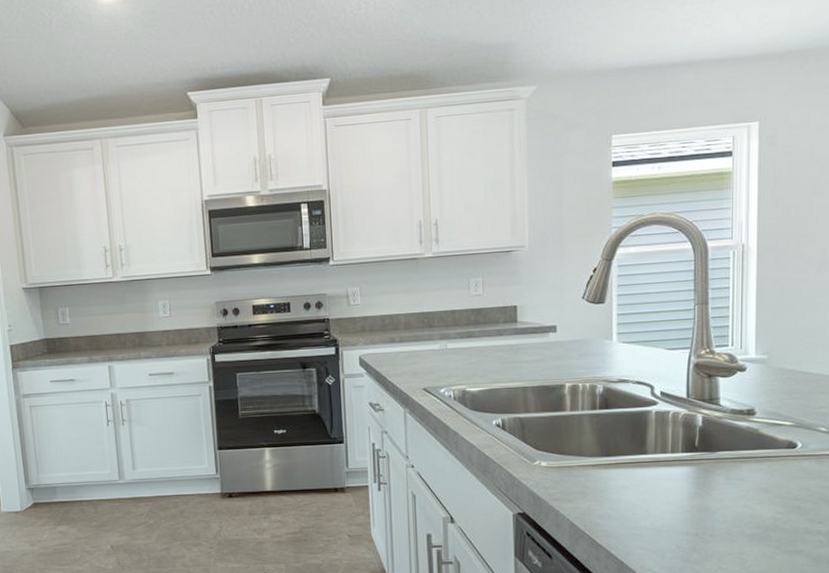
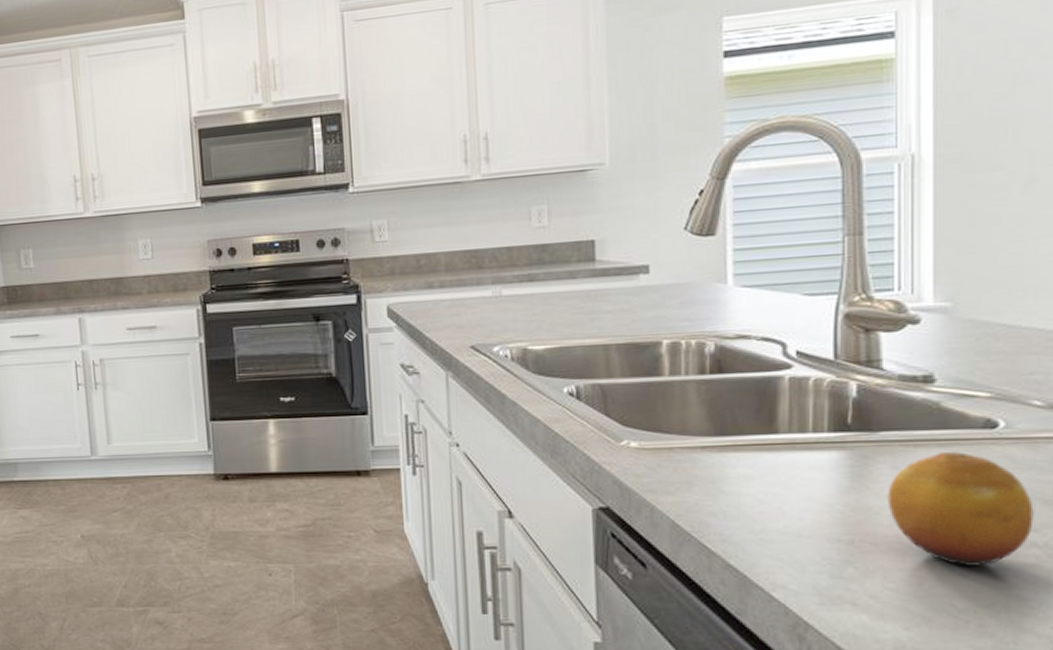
fruit: none [722,466,820,551] -> present [887,452,1034,568]

